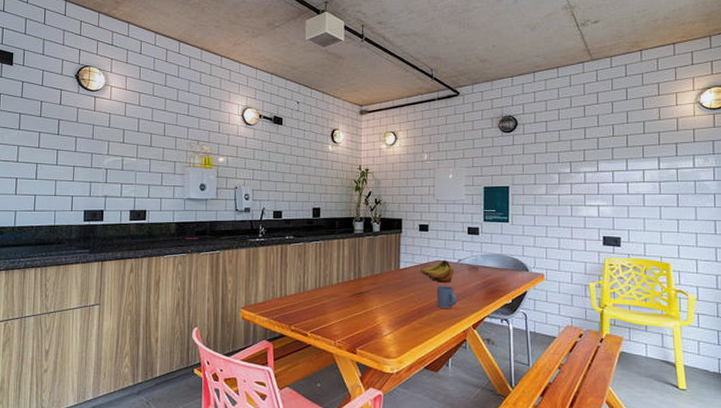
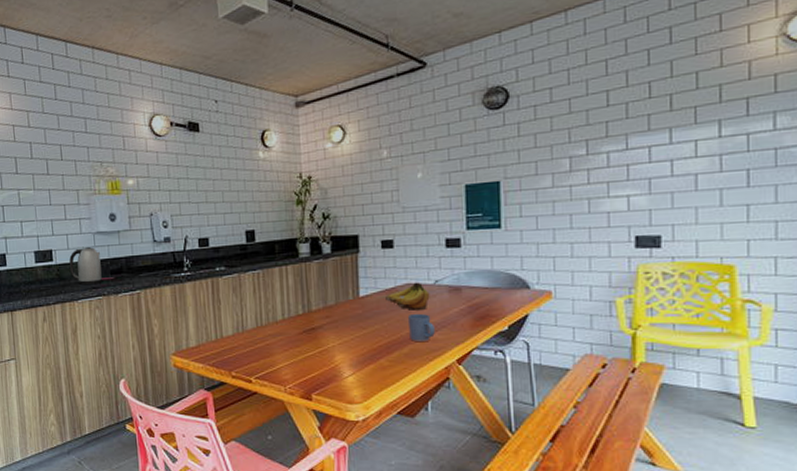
kettle: none [160,211,188,243] -> present [69,247,102,285]

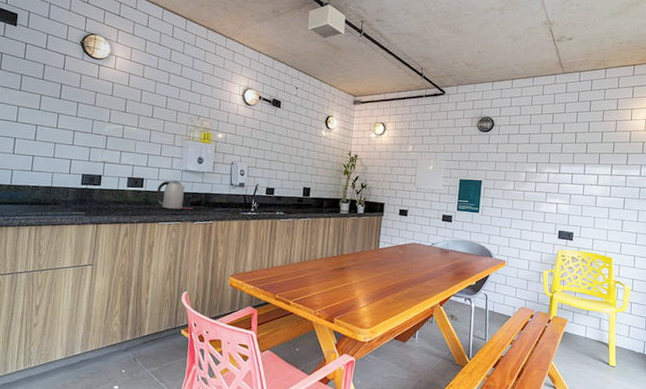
fruit: present [386,282,430,310] -> none [397,242,427,264]
mug: present [407,313,435,343] -> none [410,265,428,287]

